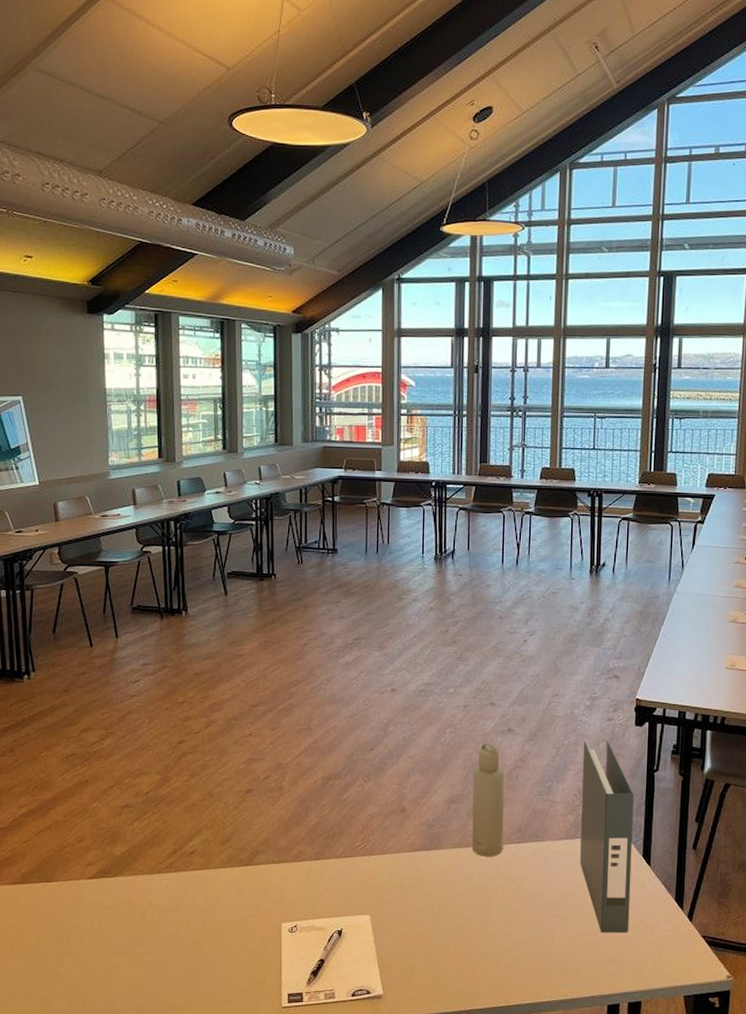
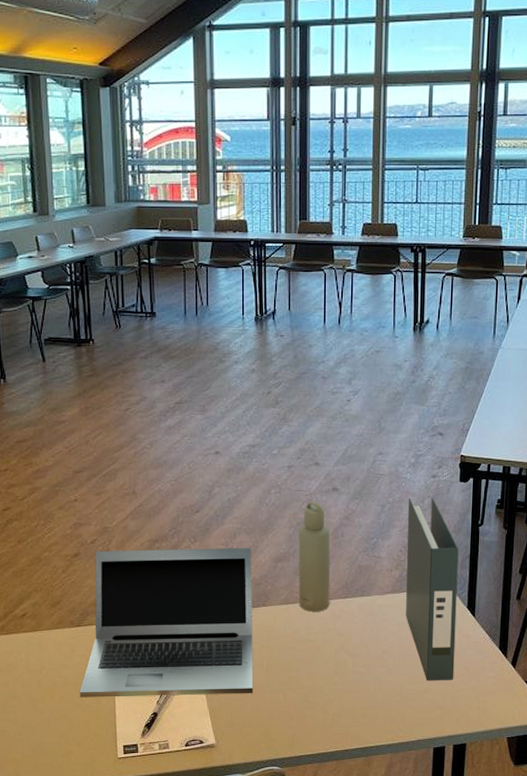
laptop: none [245,787,425,942] -> present [79,548,253,698]

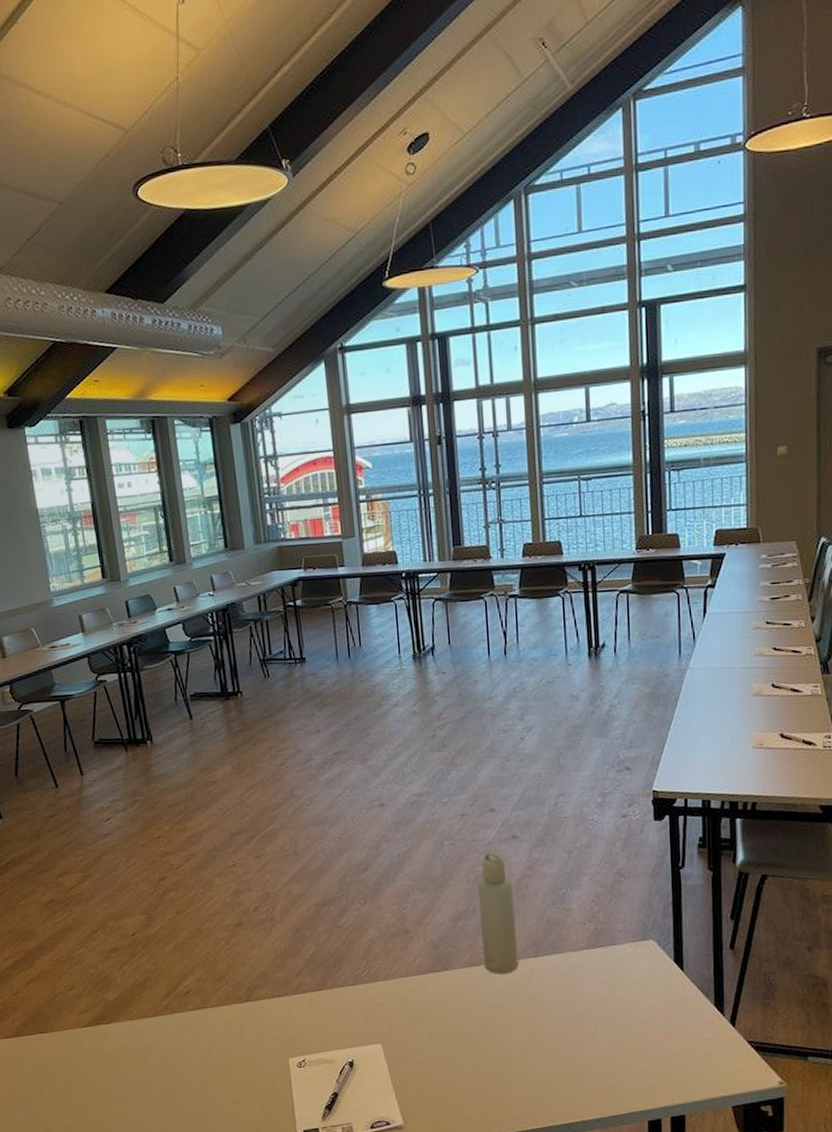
laptop: present [79,548,253,698] -> none [252,907,441,1079]
binder: present [406,498,459,681] -> none [597,840,665,1046]

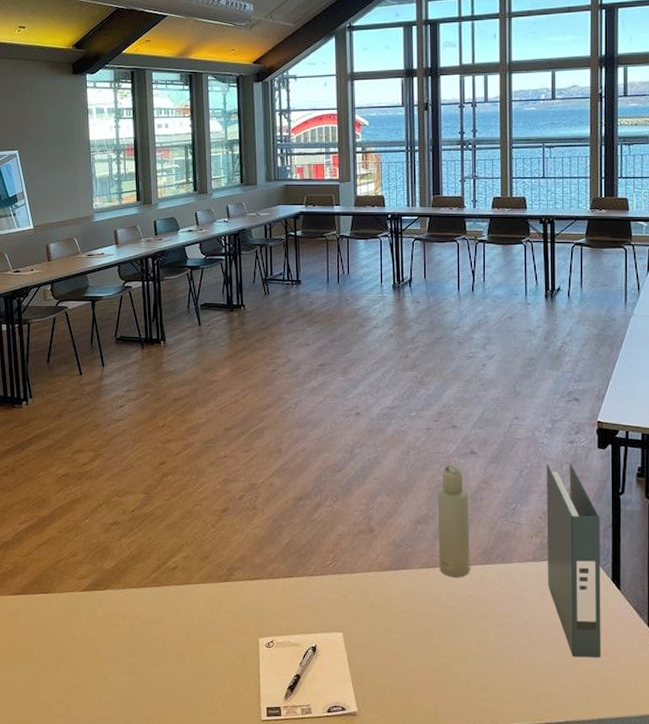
binder: none [597,840,665,1046] -> present [546,463,601,657]

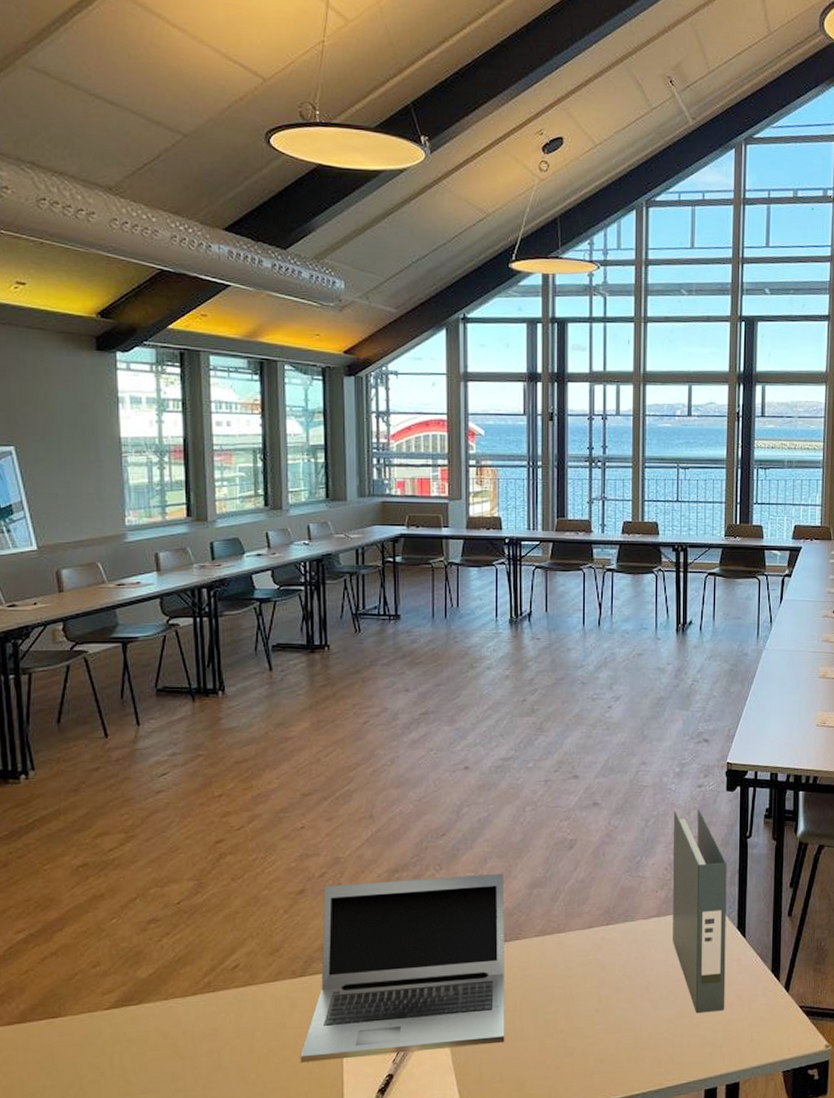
laptop: none [225,506,395,661] -> present [300,874,505,1063]
bottle: present [437,464,470,578] -> none [555,818,591,943]

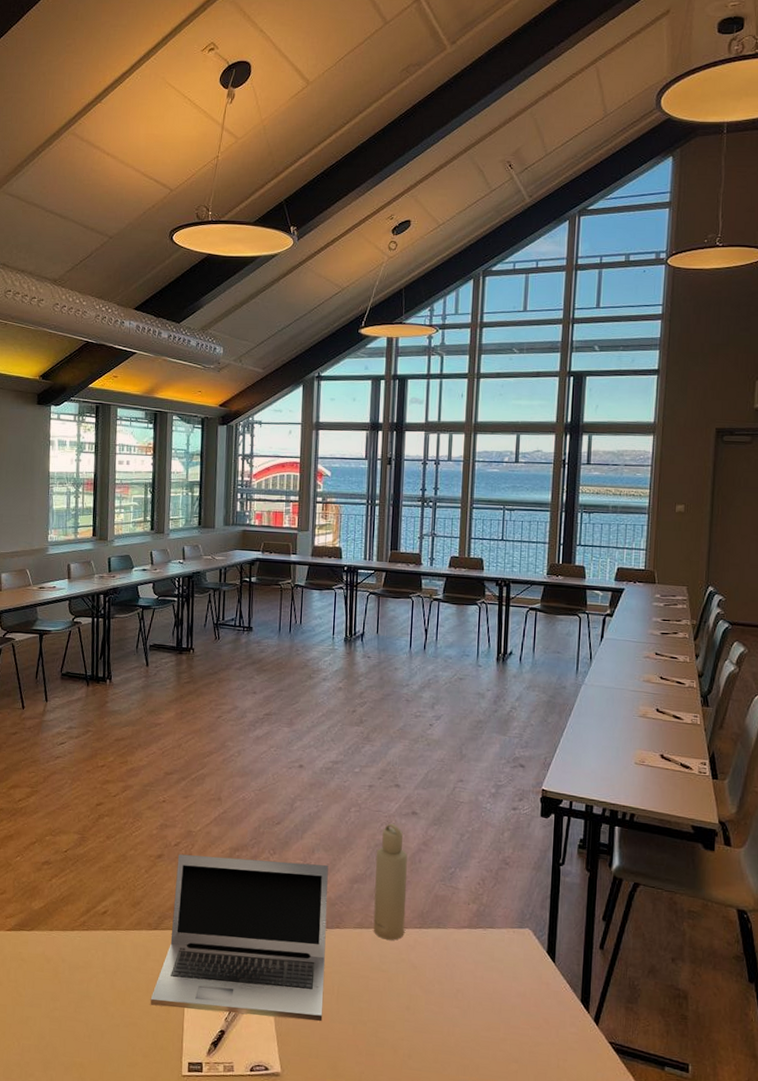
bottle: none [555,818,591,943] -> present [373,823,408,940]
binder: present [672,809,727,1014] -> none [482,829,539,1031]

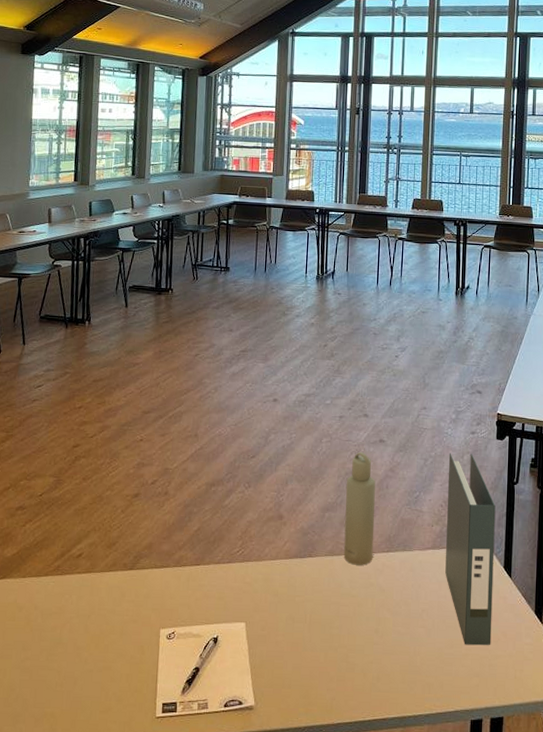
laptop: present [150,854,328,1022] -> none [124,492,301,651]
binder: none [482,829,539,1031] -> present [445,453,496,645]

